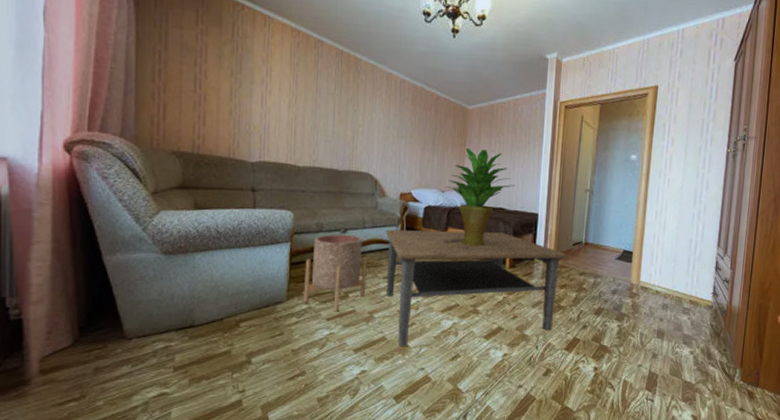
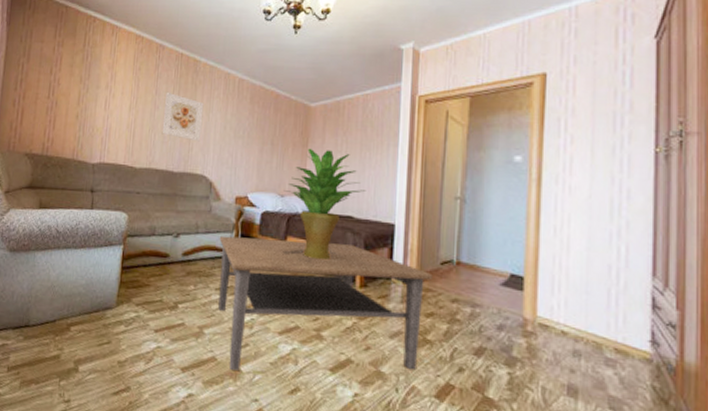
planter: present [304,234,367,312] -> none [133,238,199,323]
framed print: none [324,89,367,141] -> present [162,91,204,142]

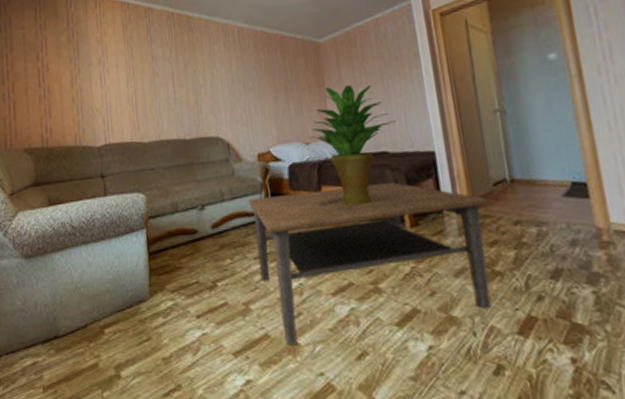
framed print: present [162,91,204,142] -> none [163,55,208,103]

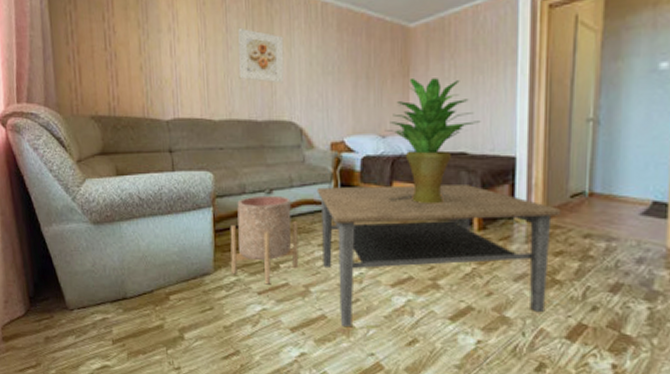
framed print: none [163,55,208,103] -> present [238,27,285,84]
planter: none [164,210,237,307] -> present [230,195,299,285]

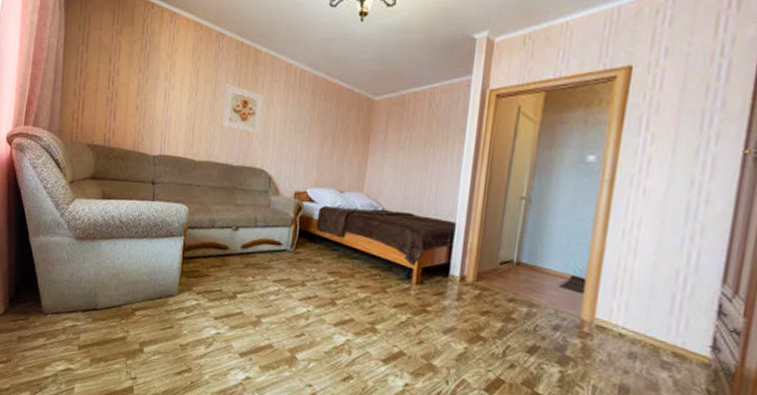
planter: present [230,195,299,285] -> none [193,231,257,312]
coffee table: present [316,185,561,327] -> none [275,230,491,364]
potted plant: present [384,77,481,205] -> none [343,143,428,257]

